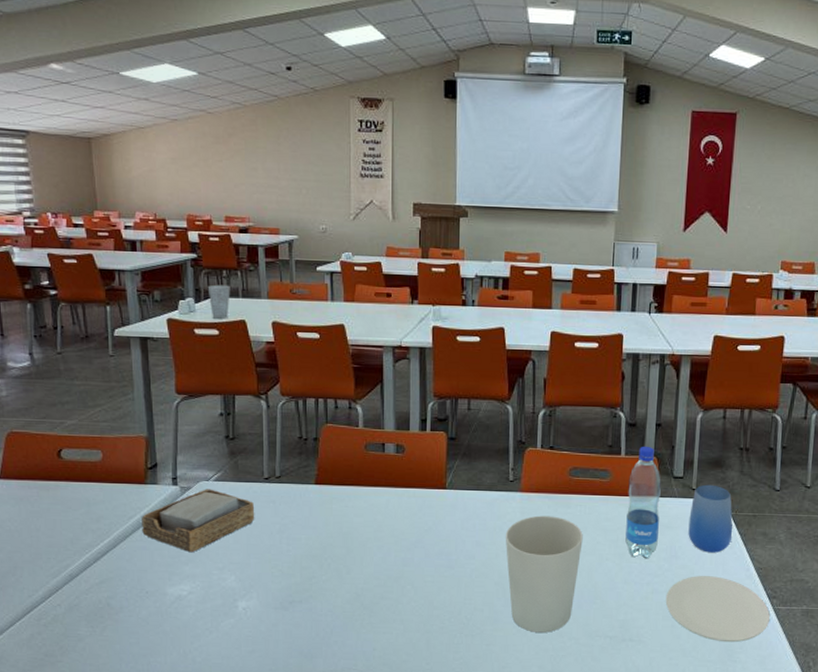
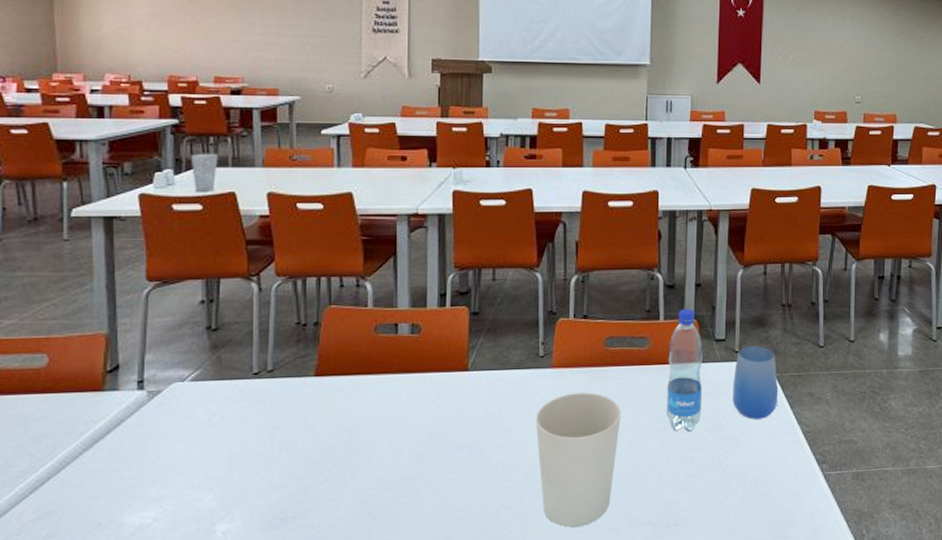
napkin holder: present [142,489,255,553] -> none [96,391,241,471]
plate: present [665,576,771,643] -> none [711,444,821,517]

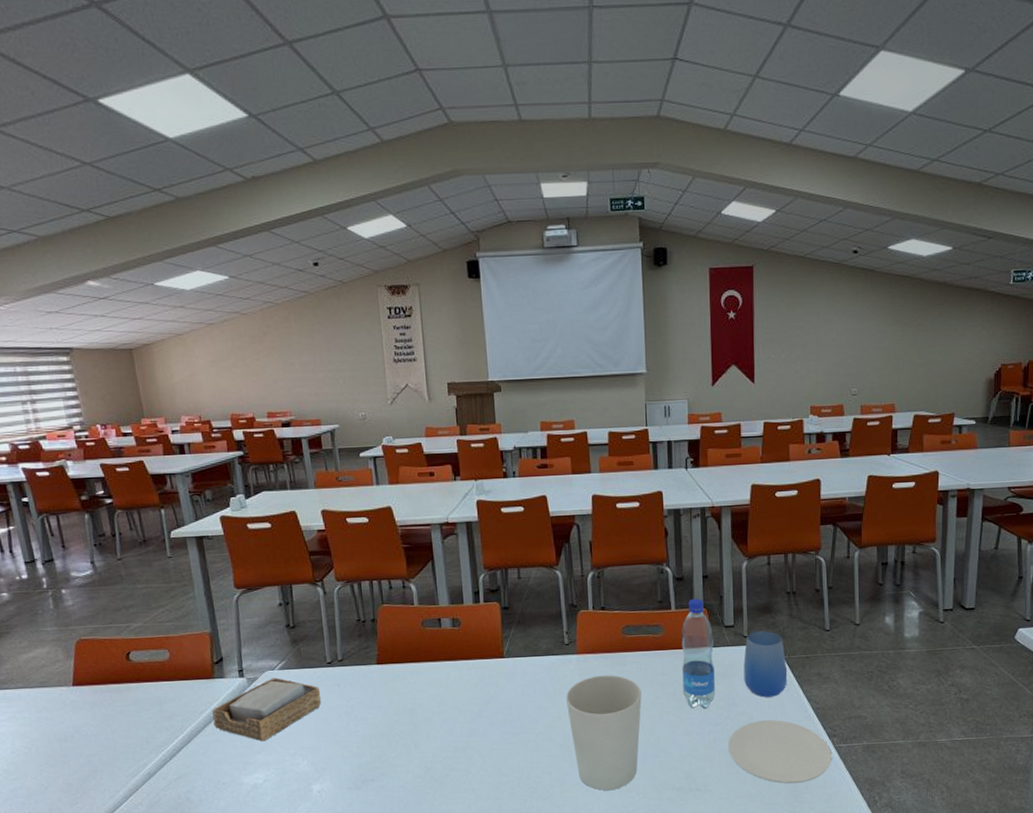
napkin holder: none [96,391,241,471] -> present [212,677,322,742]
cup: present [190,153,218,192] -> none [256,478,279,512]
plate: none [711,444,821,517] -> present [728,720,833,784]

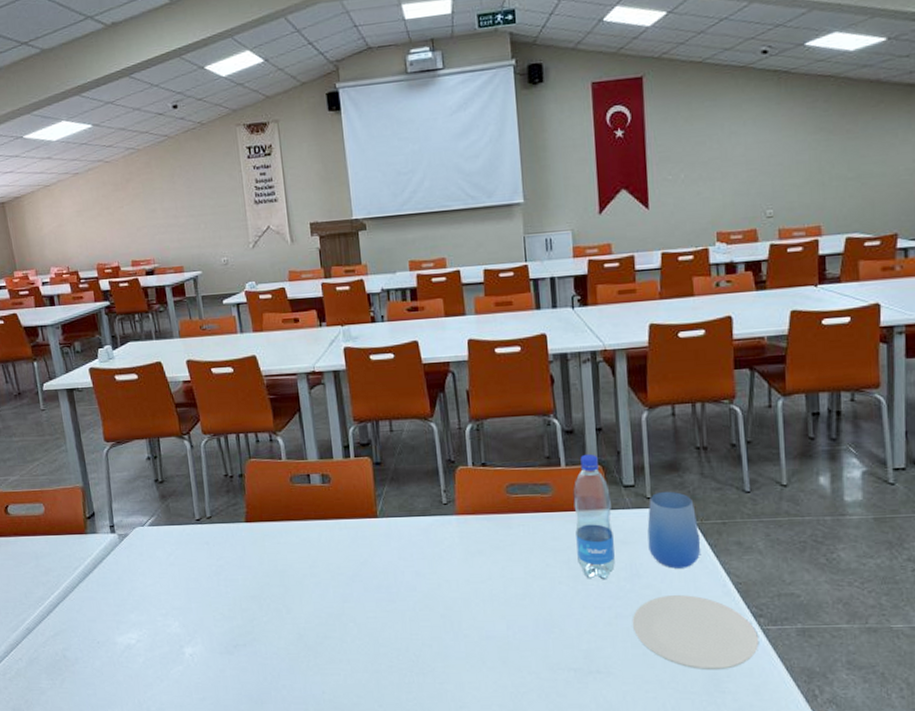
napkin holder: present [212,677,322,742] -> none [86,534,192,600]
dixie cup: present [565,675,642,790] -> none [445,538,531,668]

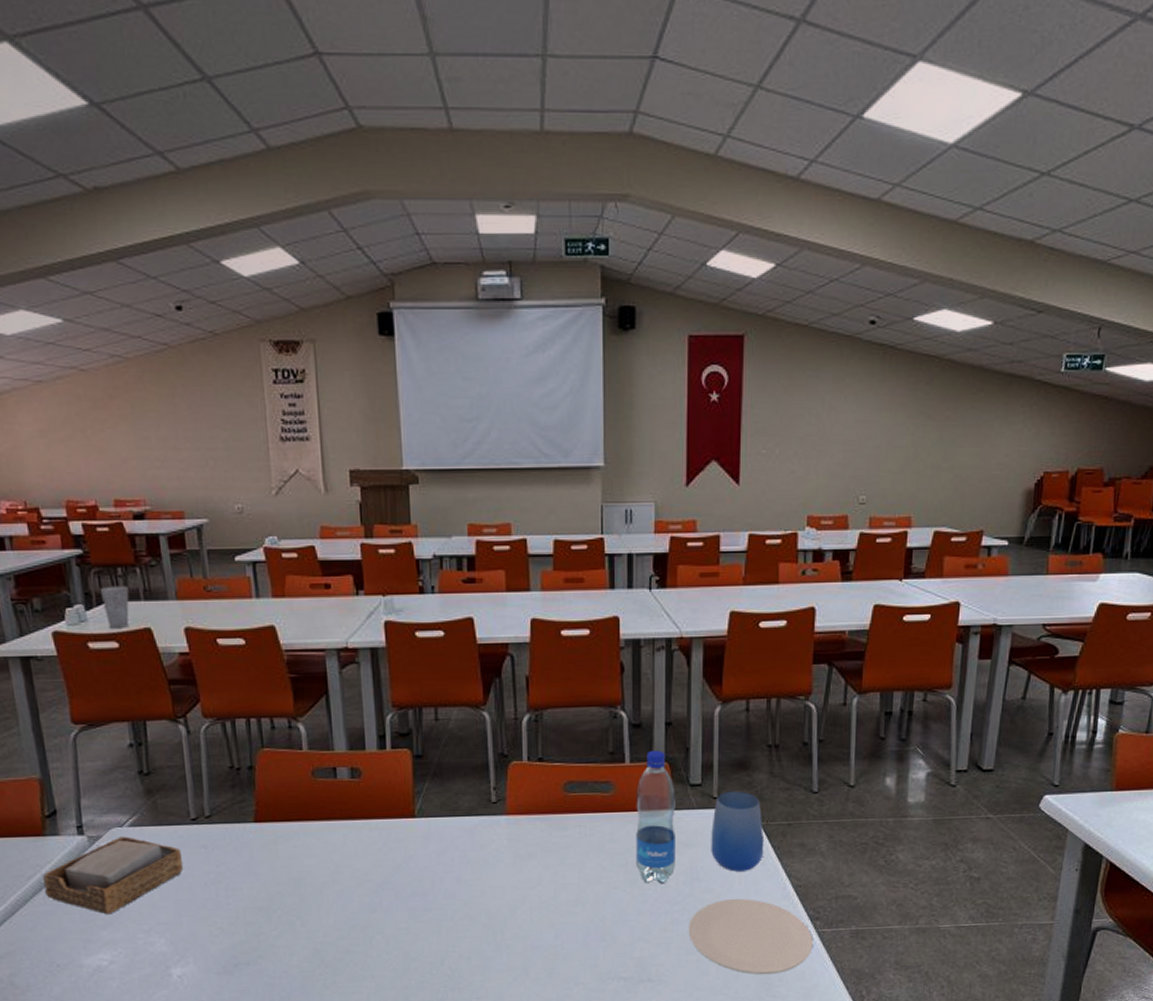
napkin holder: none [86,534,192,600] -> present [43,836,184,915]
cup: none [122,328,145,363] -> present [99,585,129,628]

